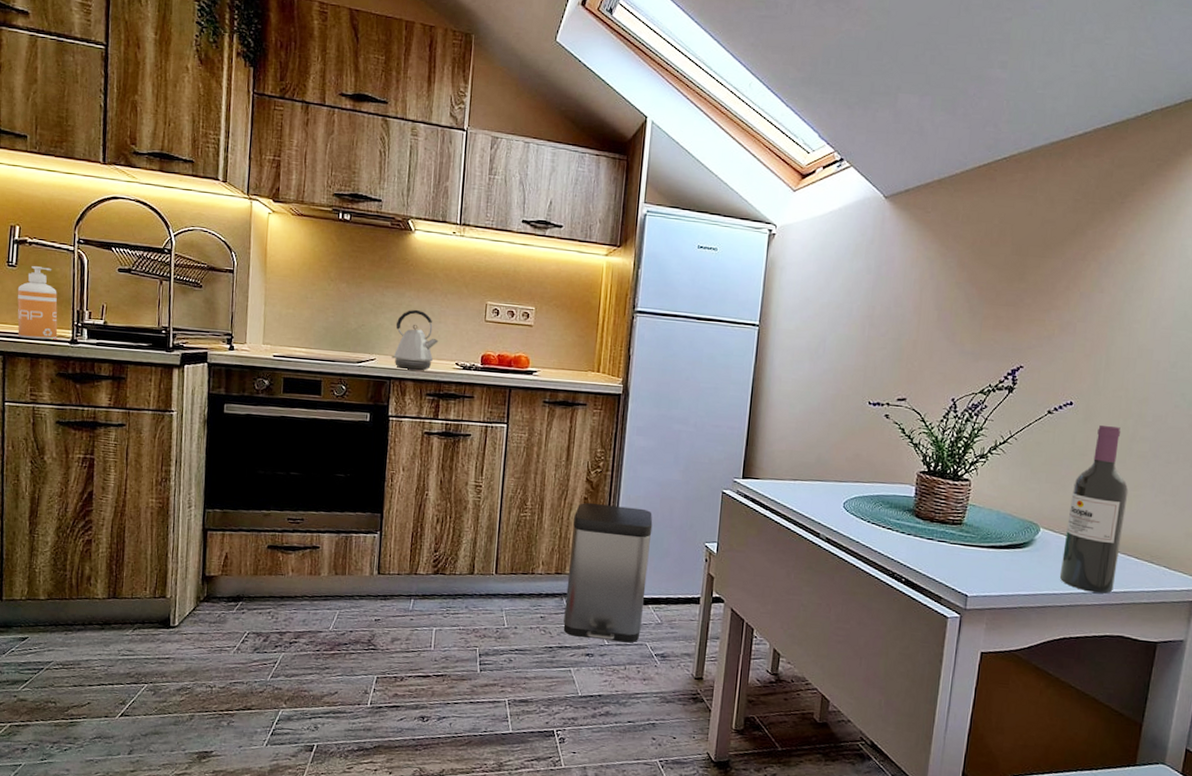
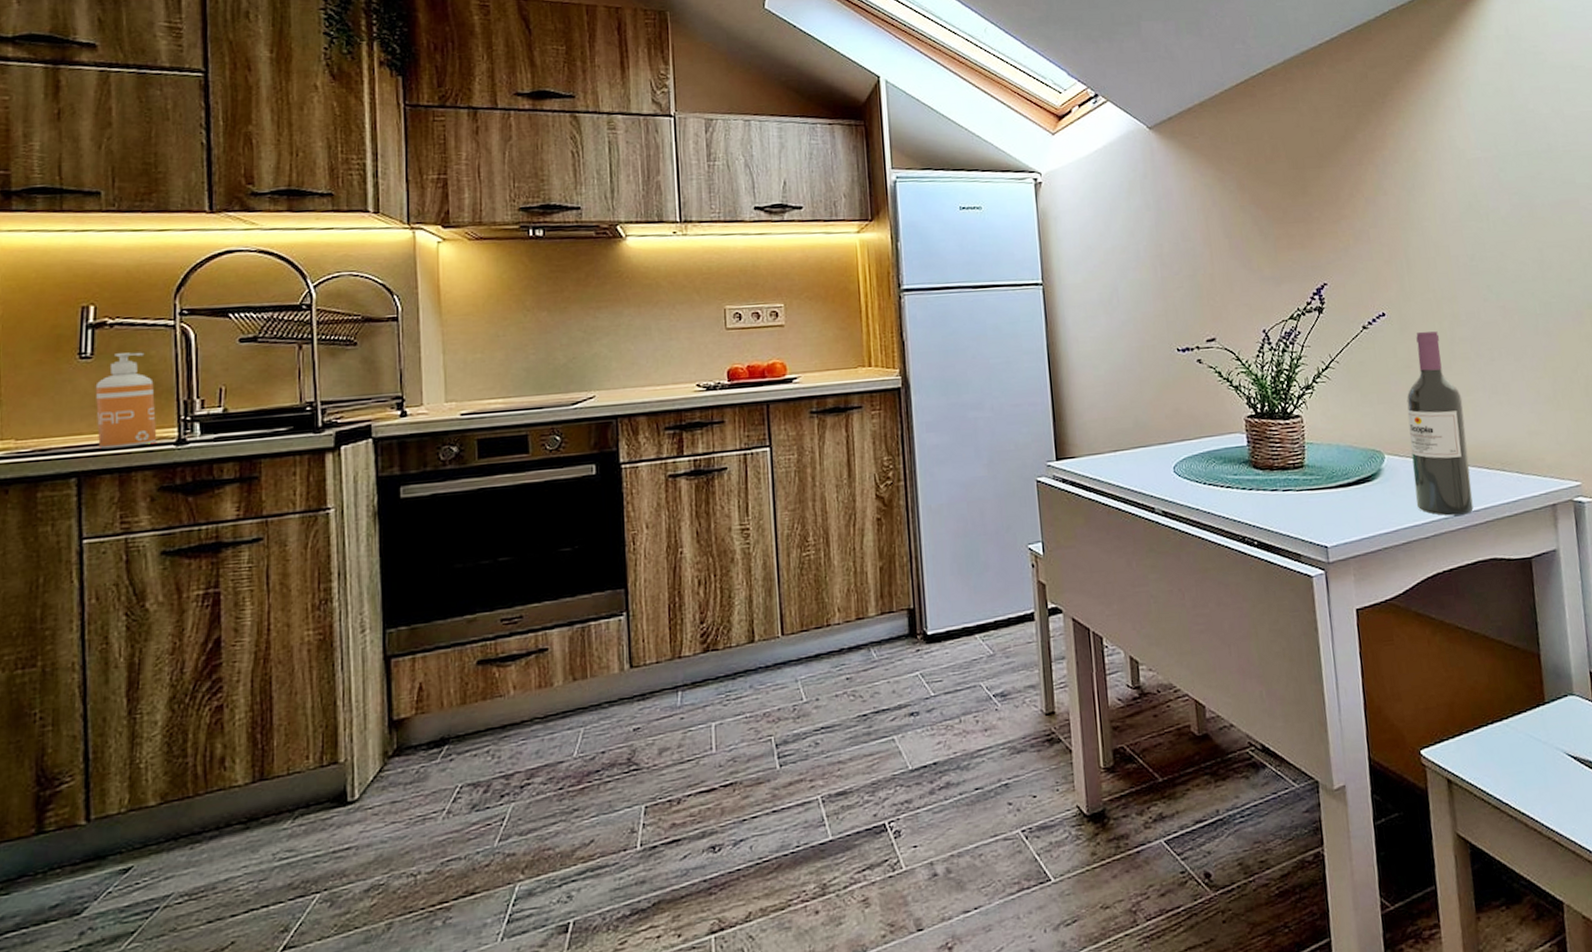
kettle: present [392,309,439,371] -> none [615,328,672,403]
pedal bin: present [563,503,653,643] -> none [868,518,971,695]

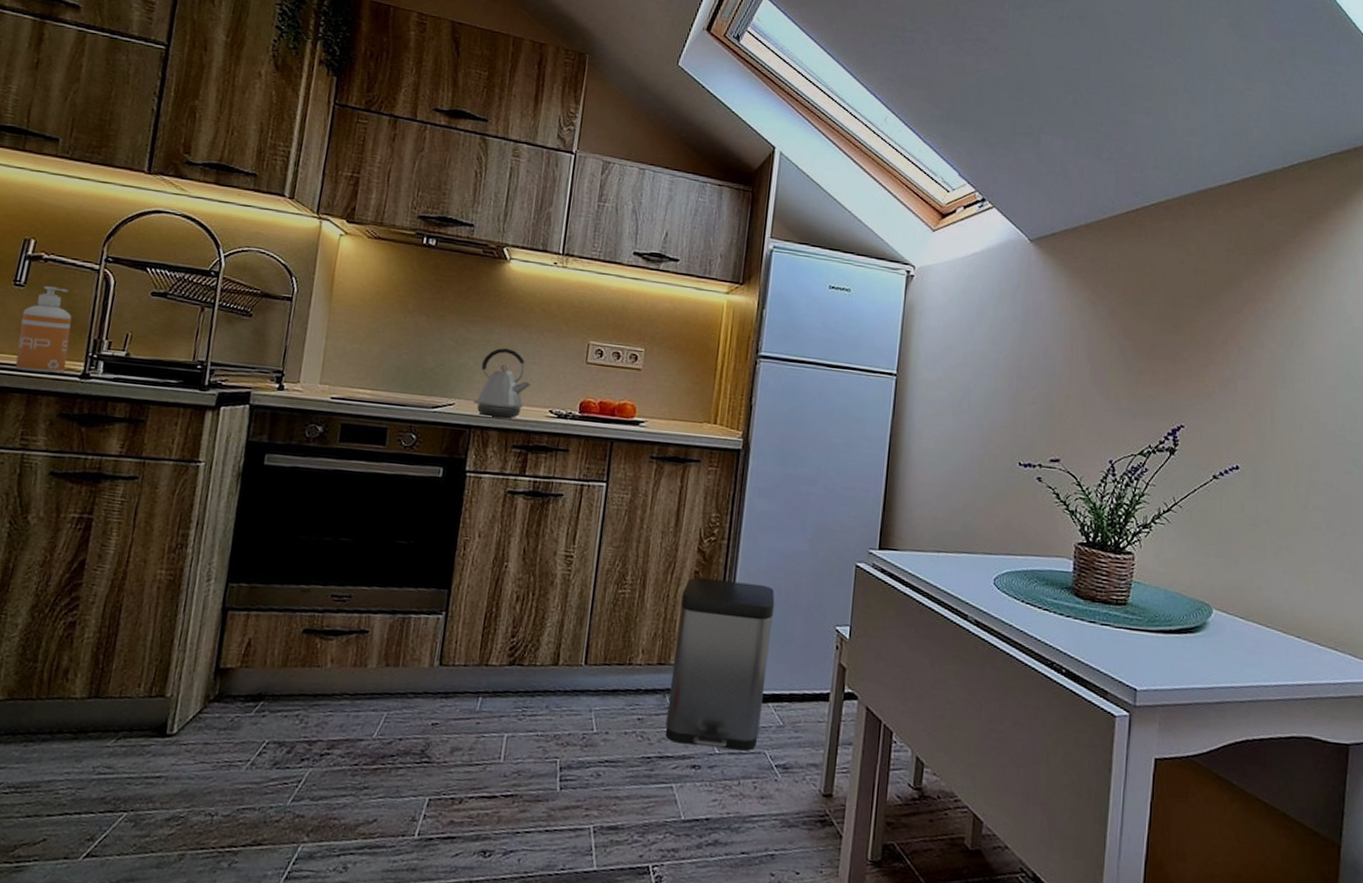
kettle: none [615,328,672,403] -> present [474,347,531,418]
pedal bin: none [868,518,971,695] -> present [665,577,775,751]
wine bottle: present [1406,331,1474,516] -> none [1237,491,1305,687]

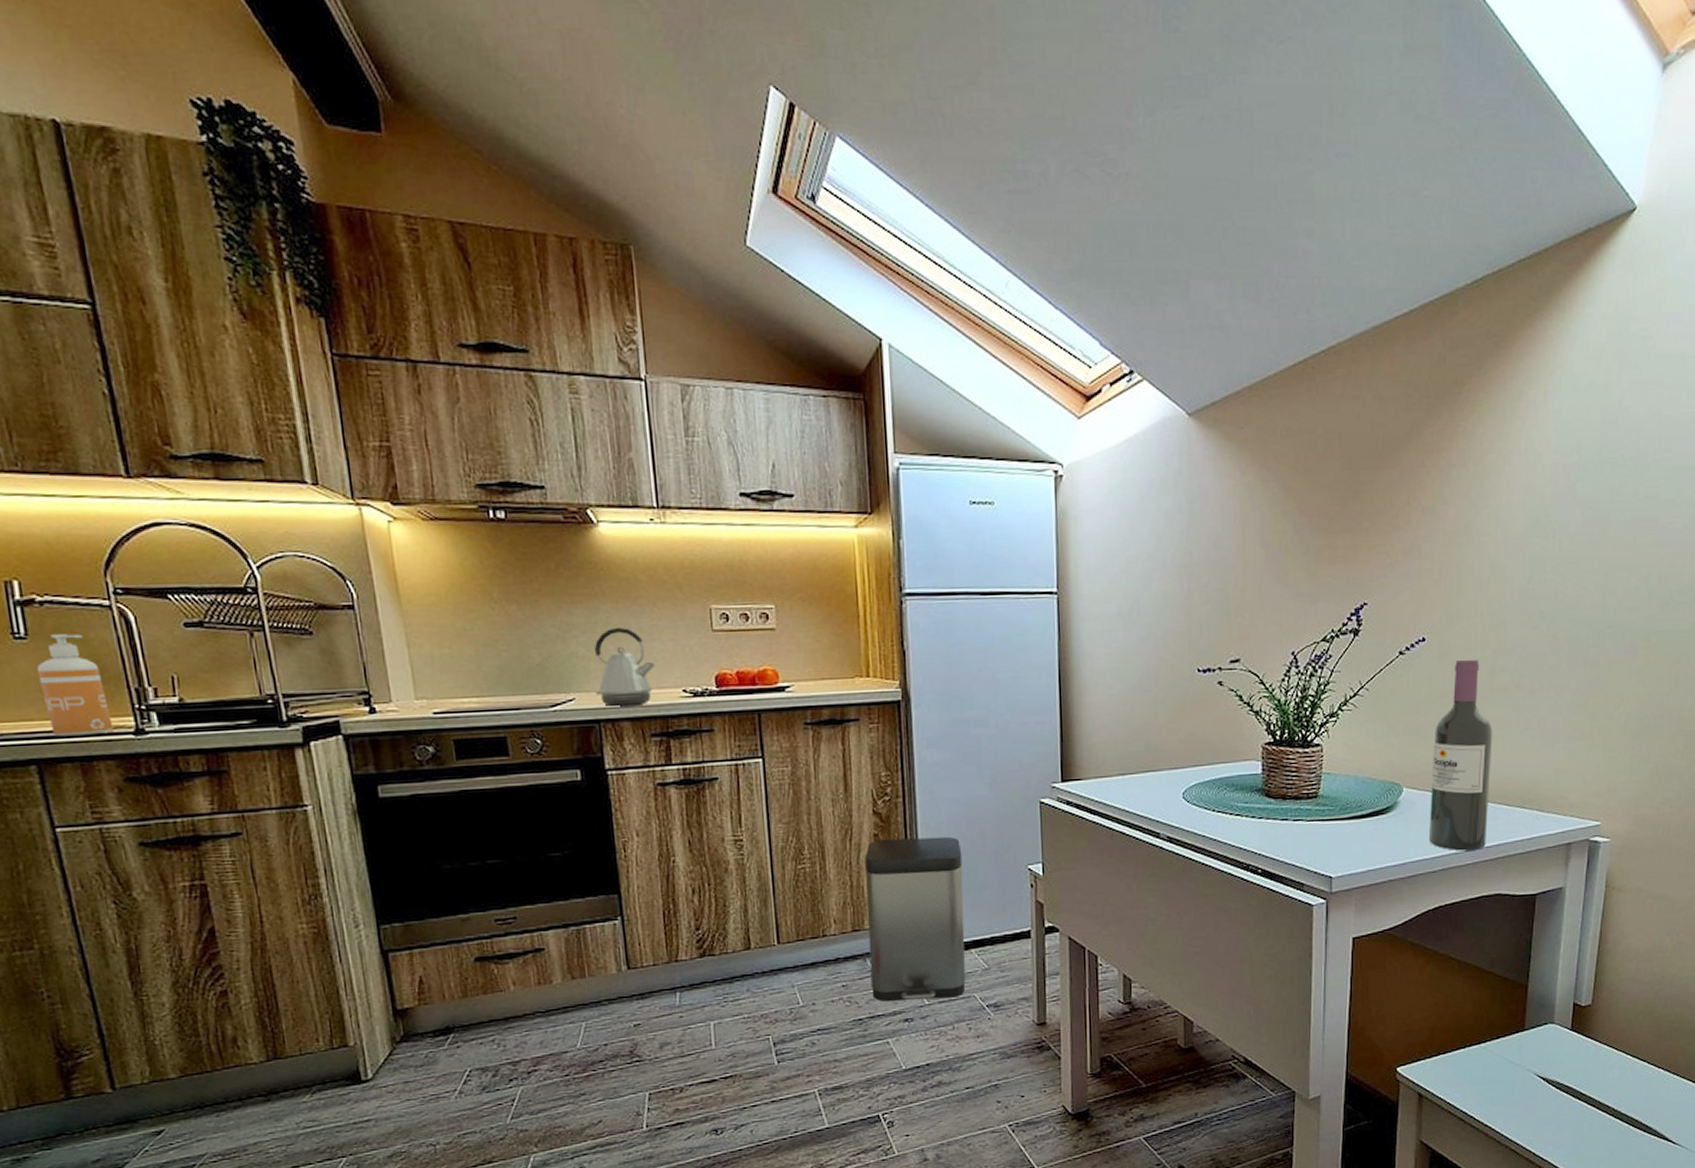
wine bottle: none [1237,491,1305,687] -> present [1428,659,1493,851]

